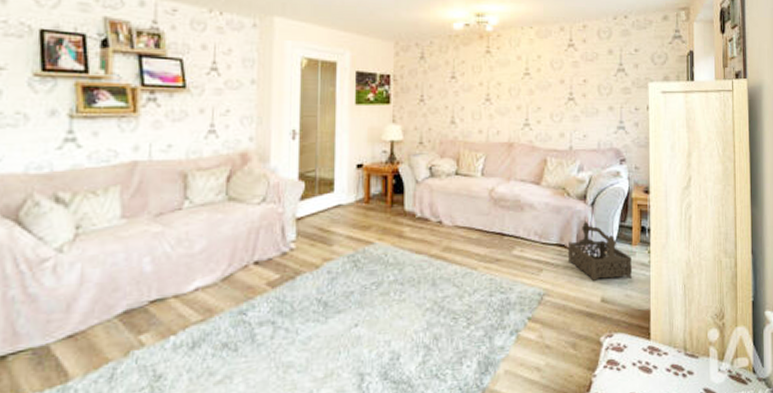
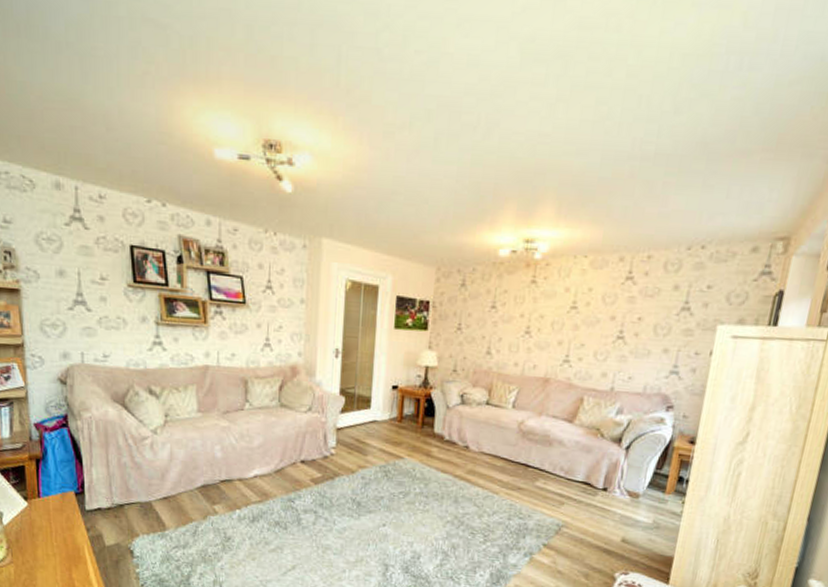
decorative basket: present [567,221,633,282] -> none [592,463,662,525]

